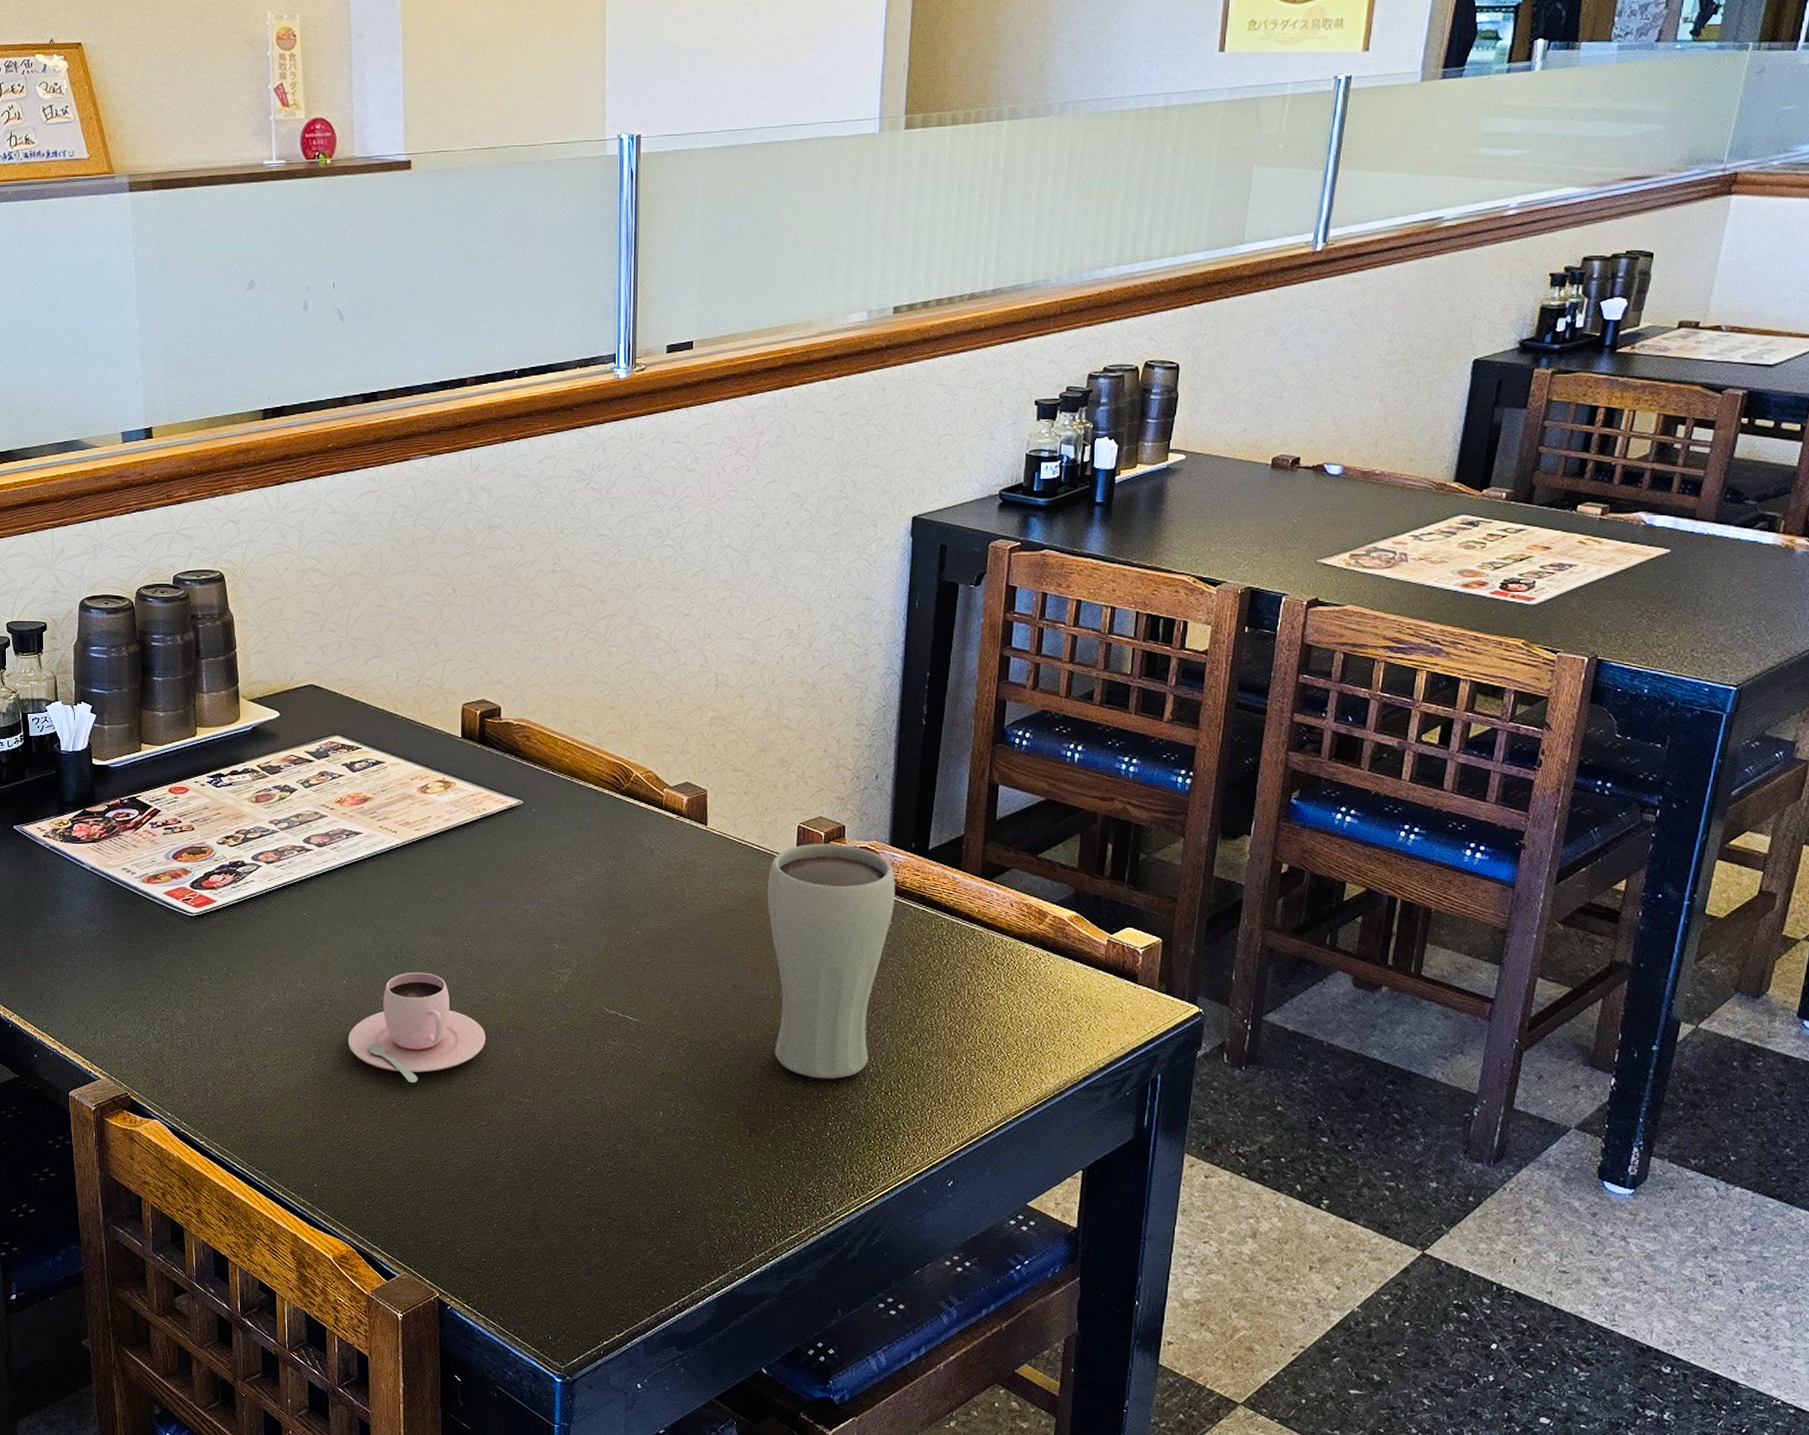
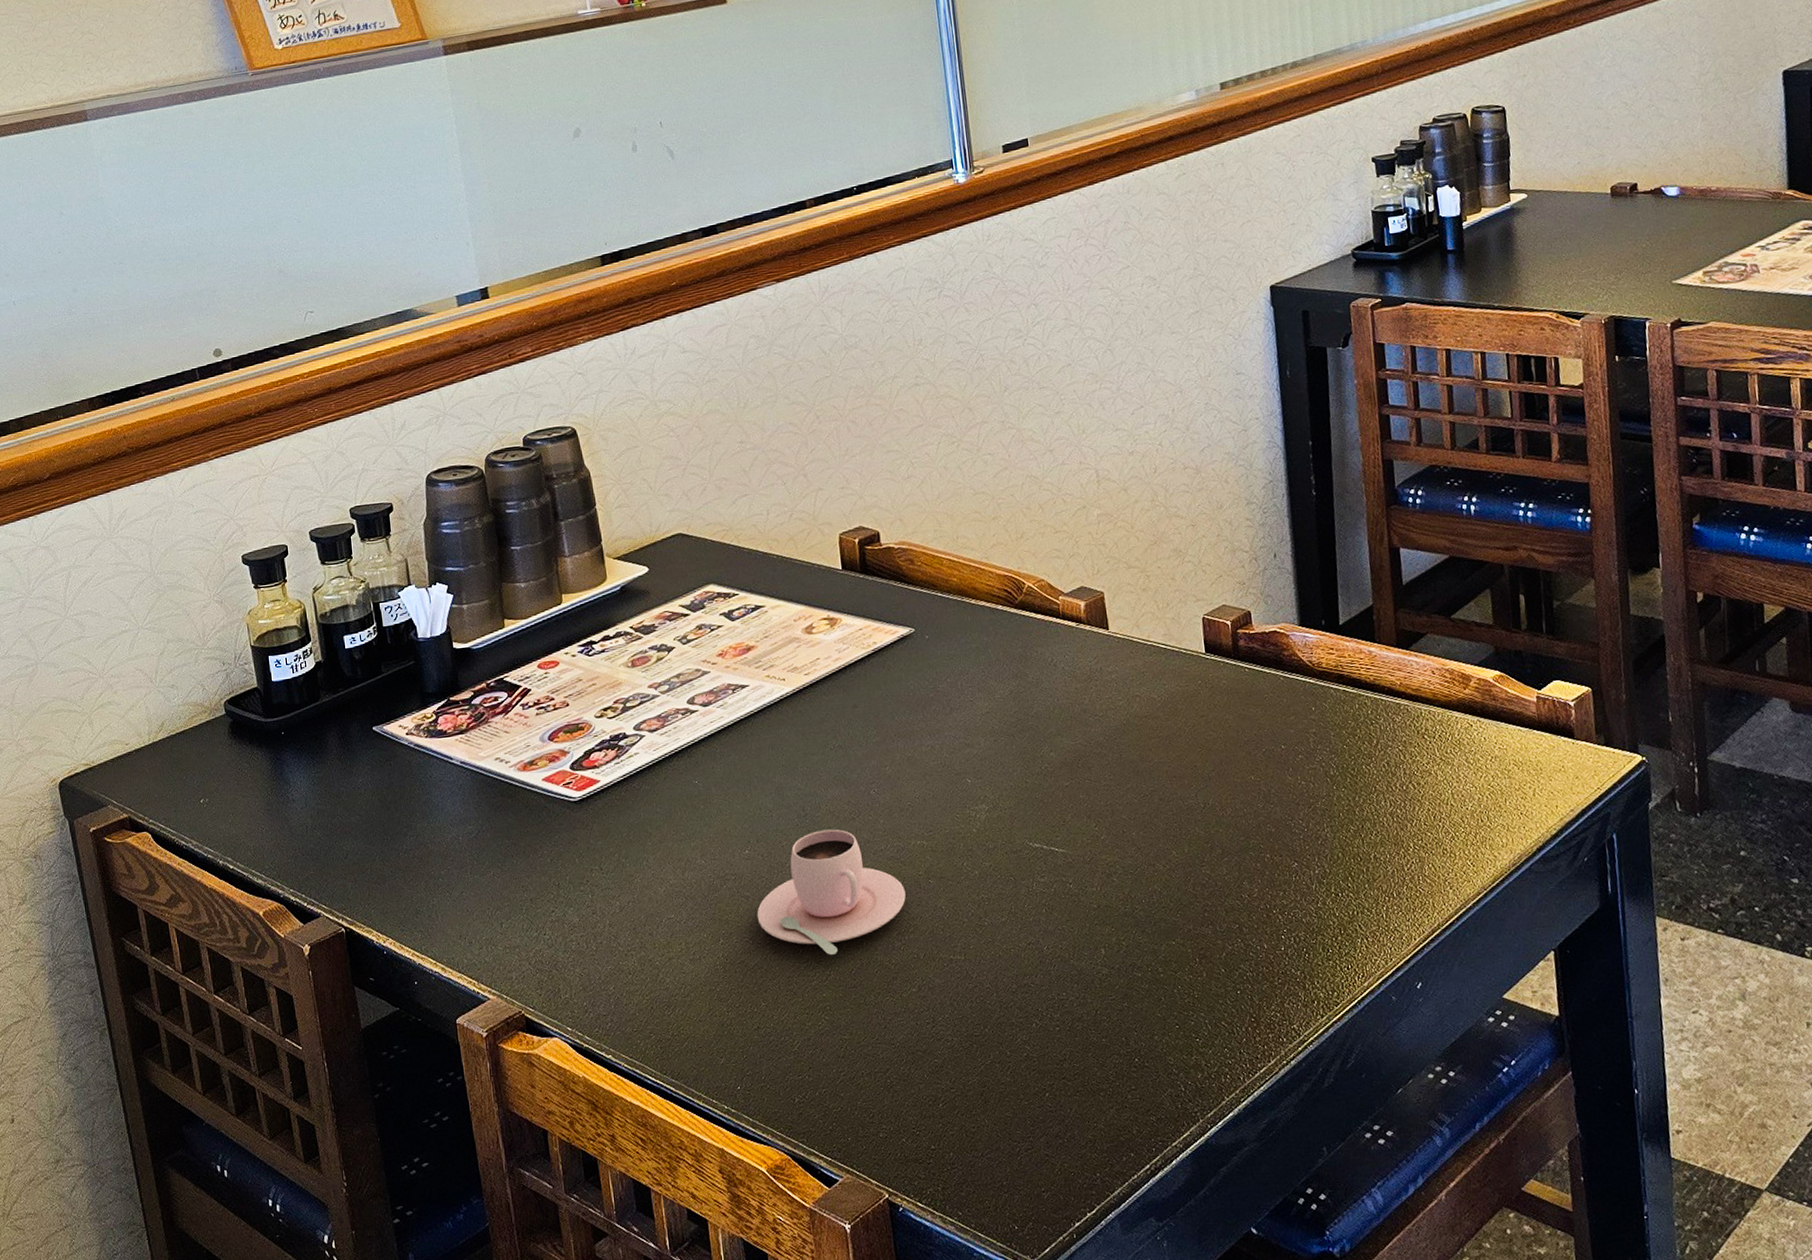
drinking glass: present [767,843,895,1079] -> none [1179,631,1314,889]

